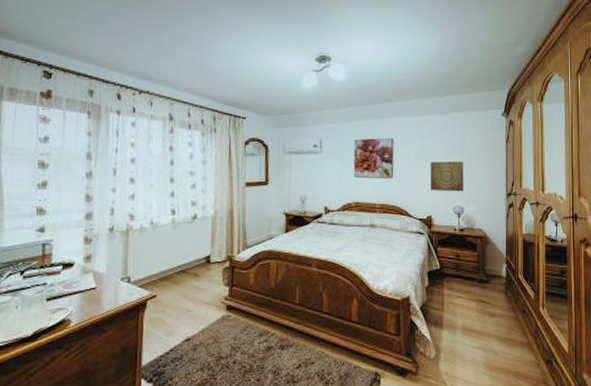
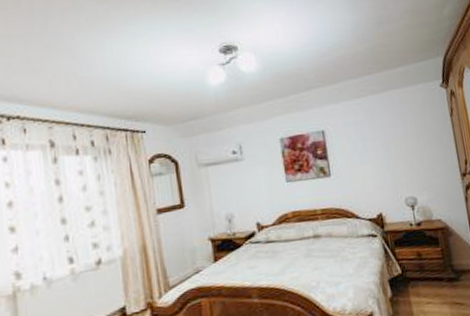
wall art: present [430,161,464,192] -> none [370,144,413,185]

